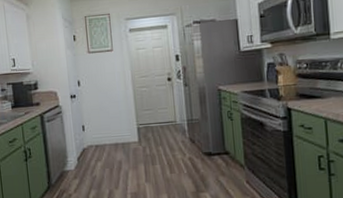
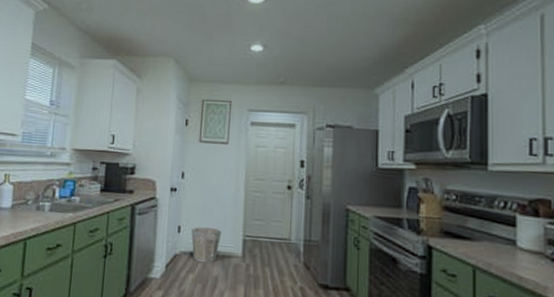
waste bin: none [94,122,119,152] -> present [191,227,222,263]

